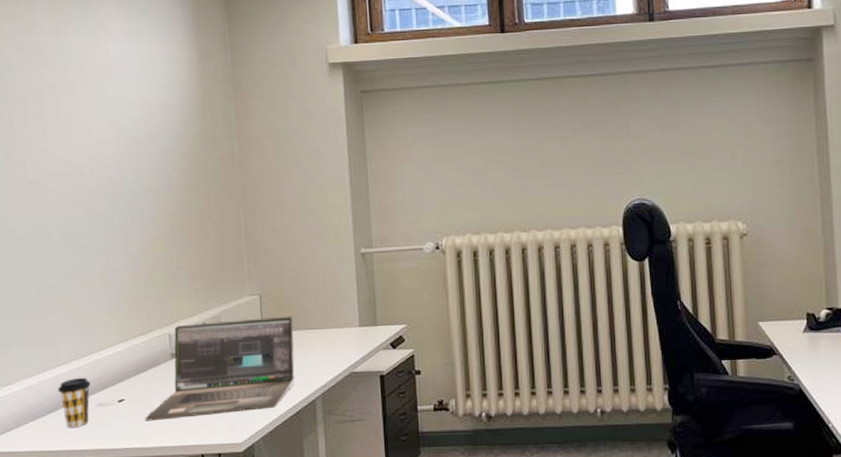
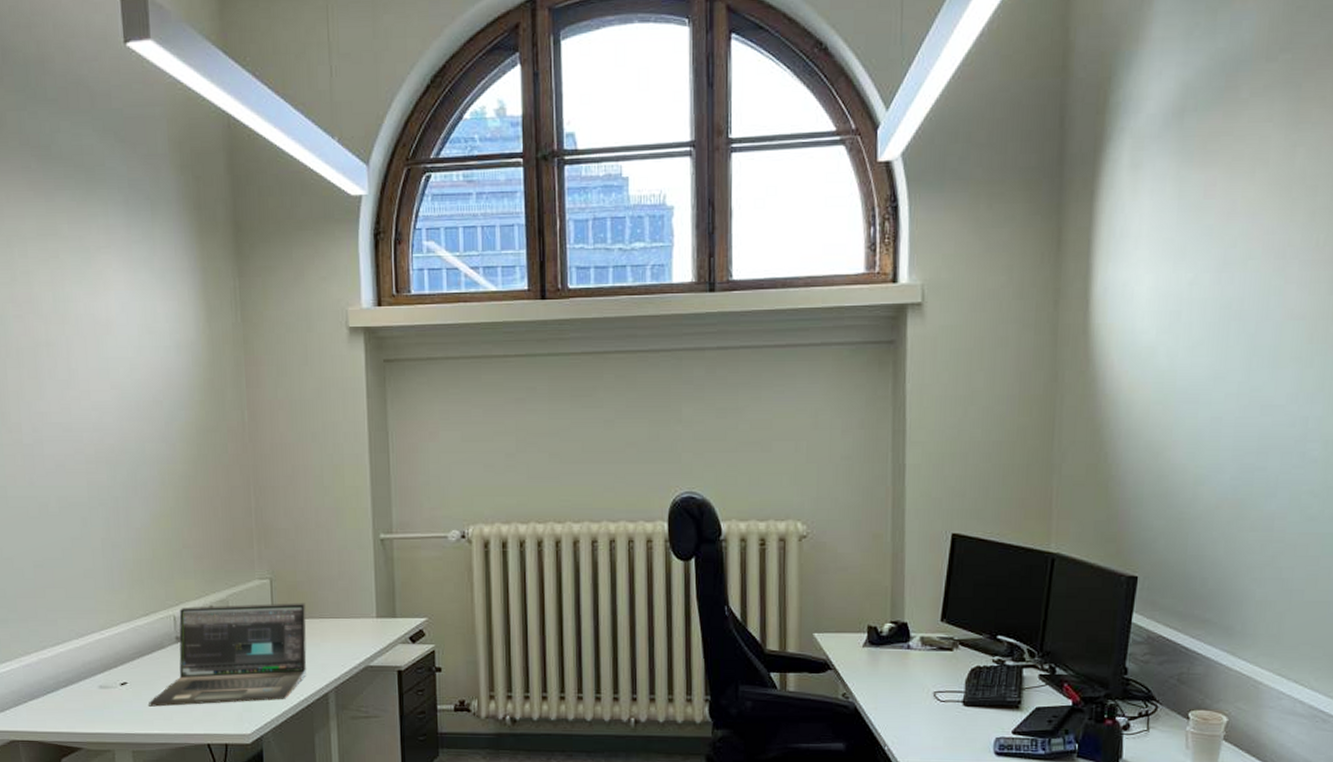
coffee cup: present [58,377,91,428] -> none [58,657,92,710]

